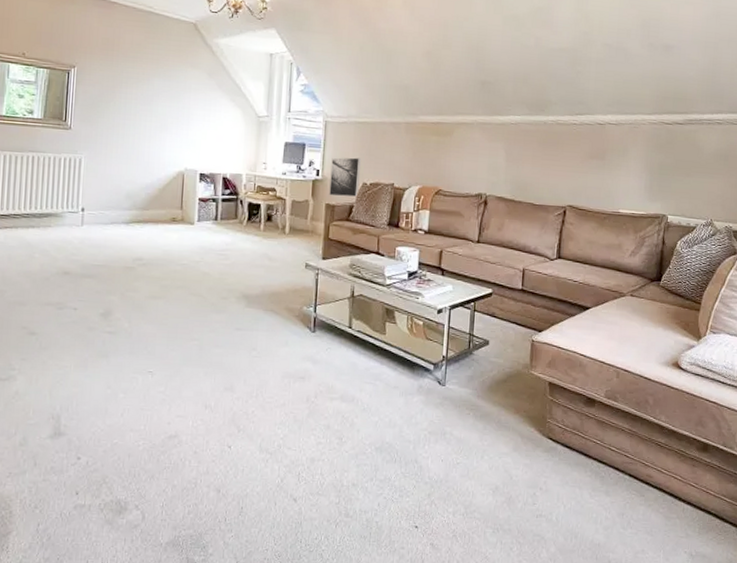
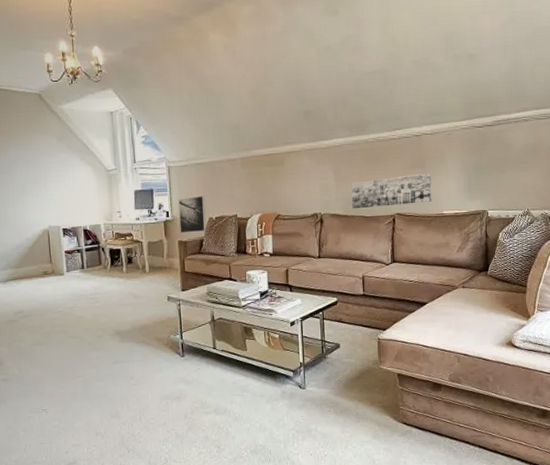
wall art: none [521,165,611,198] -> present [351,173,432,209]

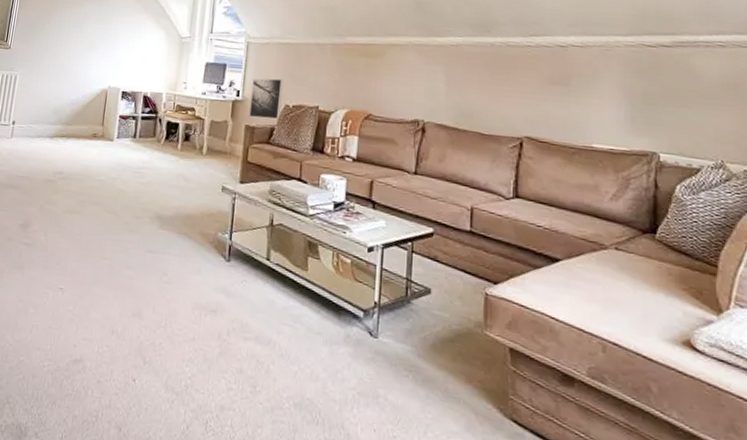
wall art: present [351,173,432,209] -> none [466,90,578,129]

